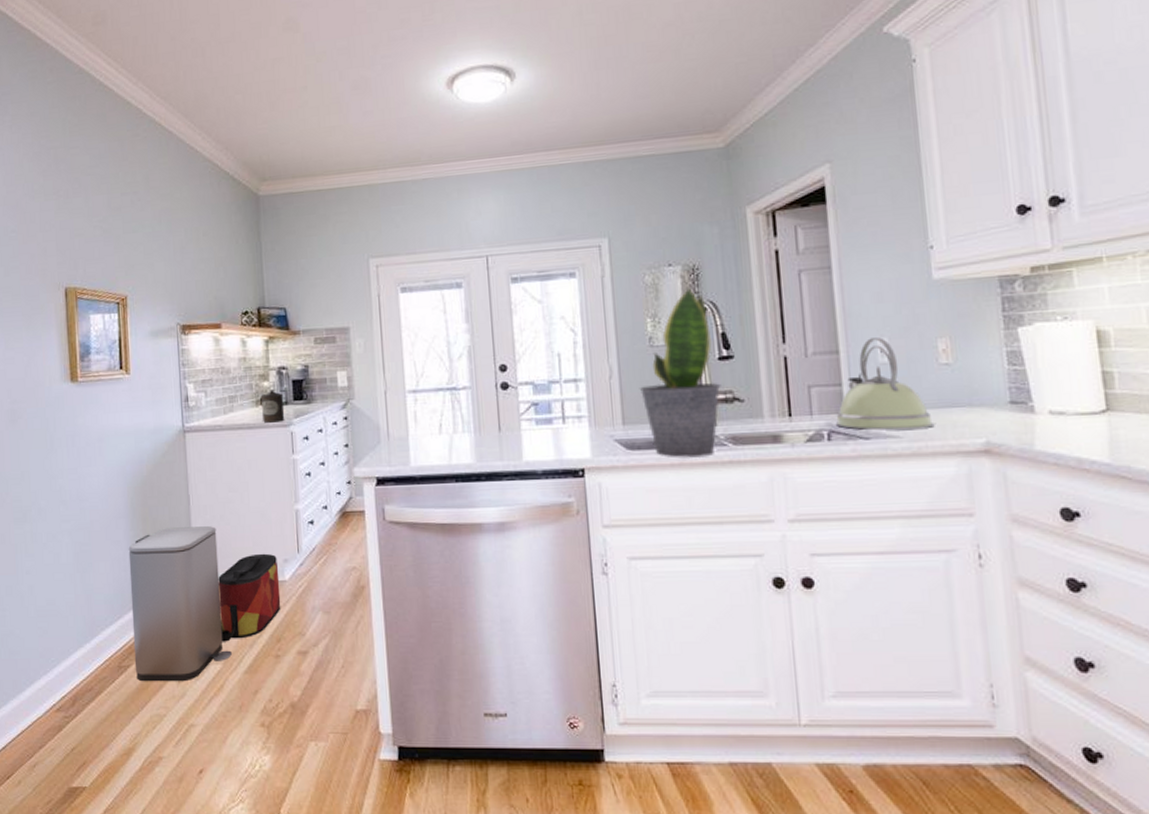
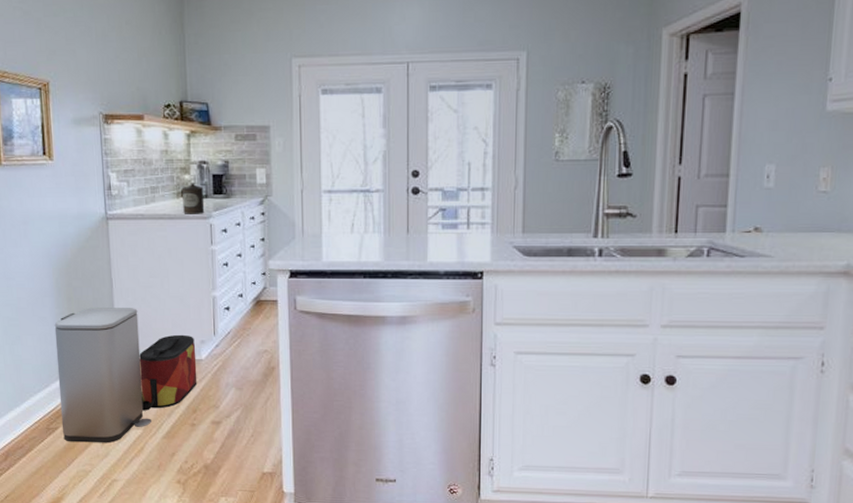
potted plant: present [639,287,721,459] -> none [541,105,617,267]
kettle: present [835,337,933,431] -> none [715,164,803,250]

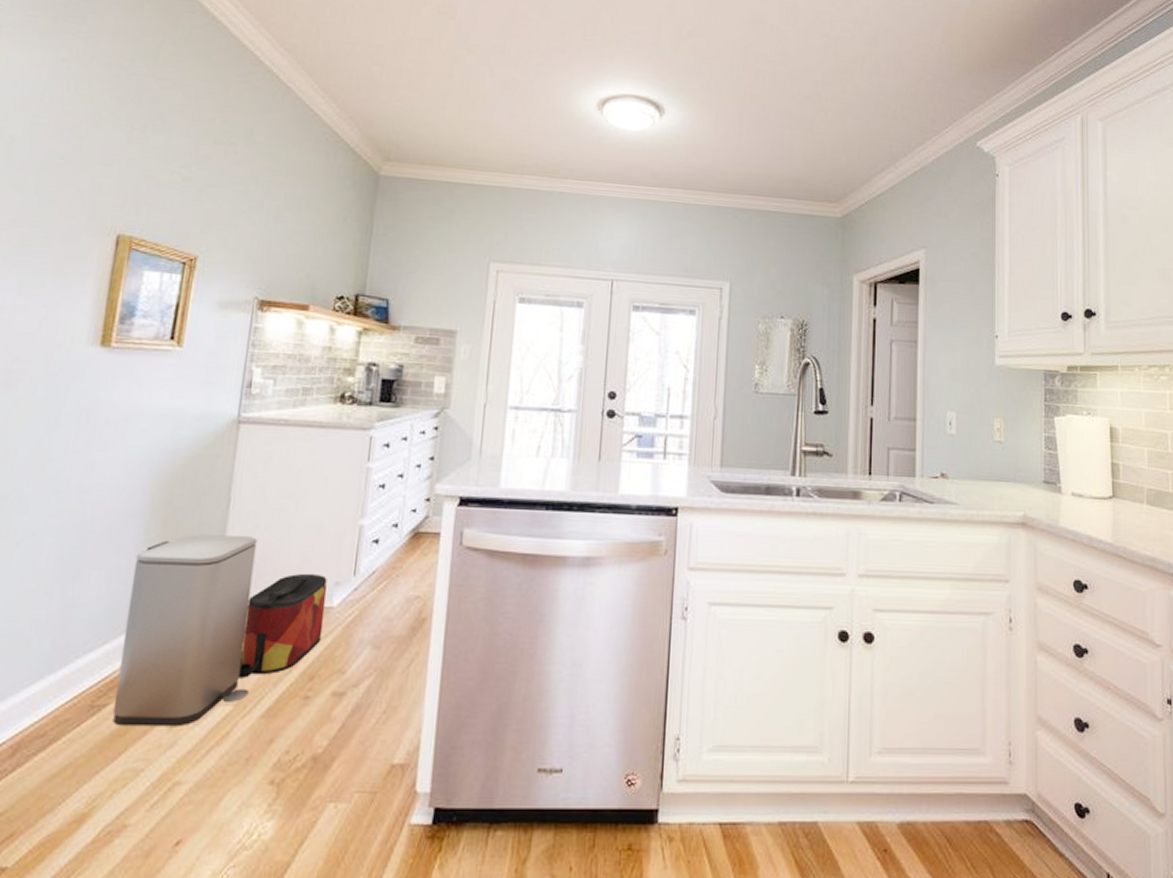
canister: present [182,183,205,214] -> none [339,387,369,424]

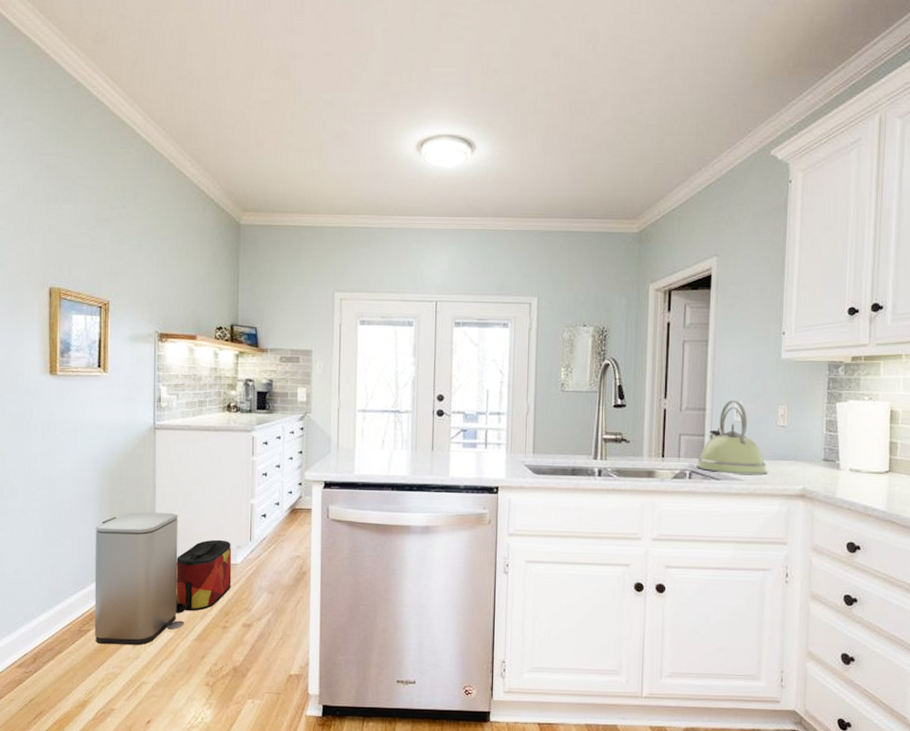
kettle: none [906,410,984,498] -> present [696,401,767,475]

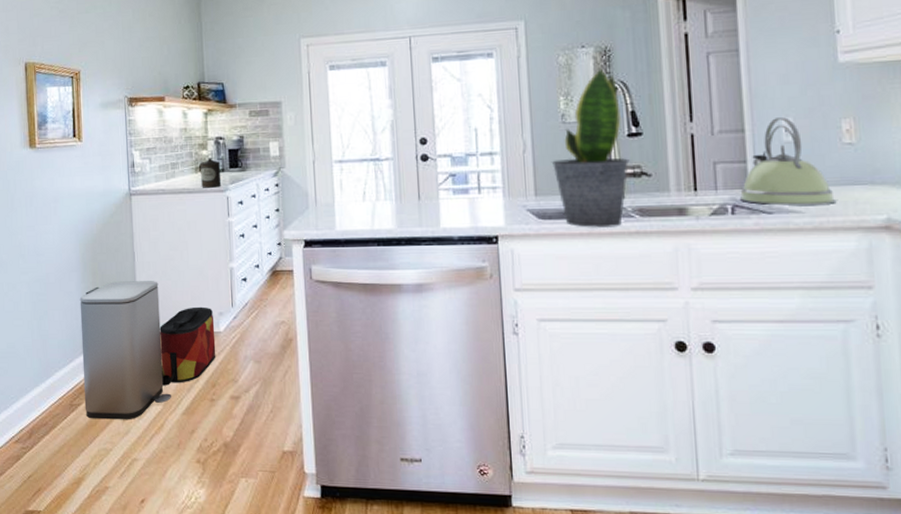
canister: none [228,398,248,427] -> present [200,158,222,188]
potted plant: none [549,345,614,486] -> present [551,67,630,229]

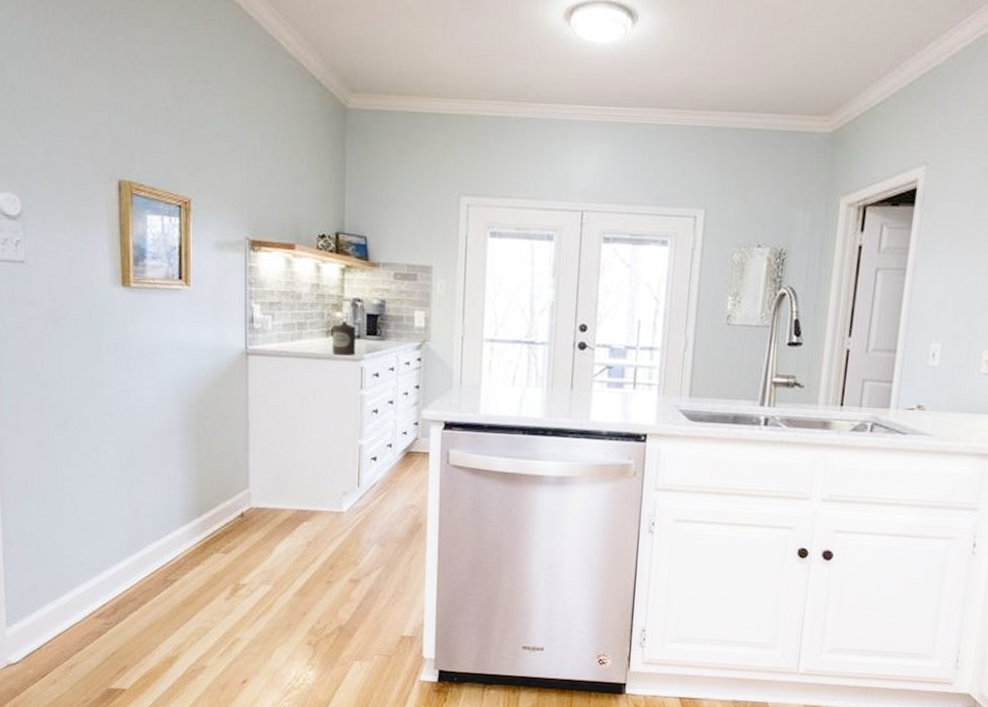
pedal bin: present [79,281,171,420] -> none [180,450,283,599]
bag: present [160,306,216,386] -> none [274,483,337,565]
potted plant: present [551,67,630,229] -> none [710,270,786,436]
kettle: present [739,117,835,206] -> none [879,342,963,430]

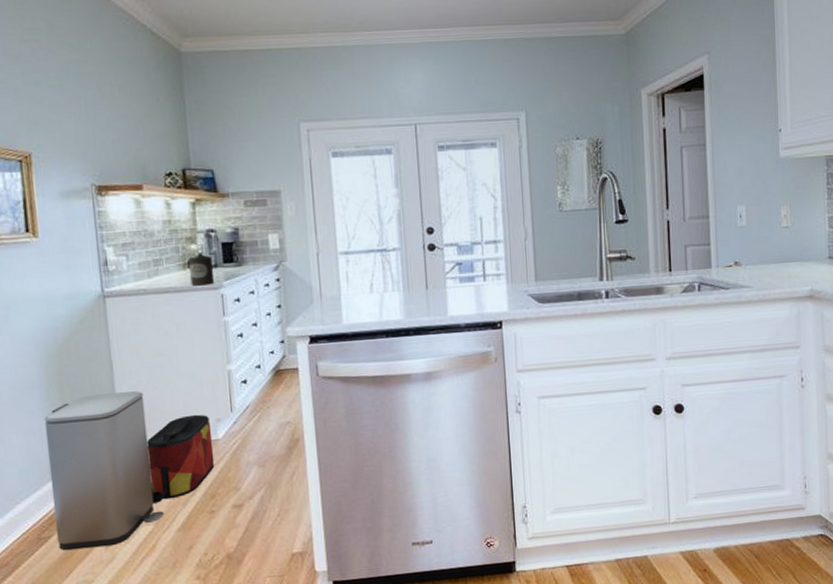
pedal bin: none [180,450,283,599] -> present [44,391,164,551]
bag: none [274,483,337,565] -> present [147,414,215,504]

